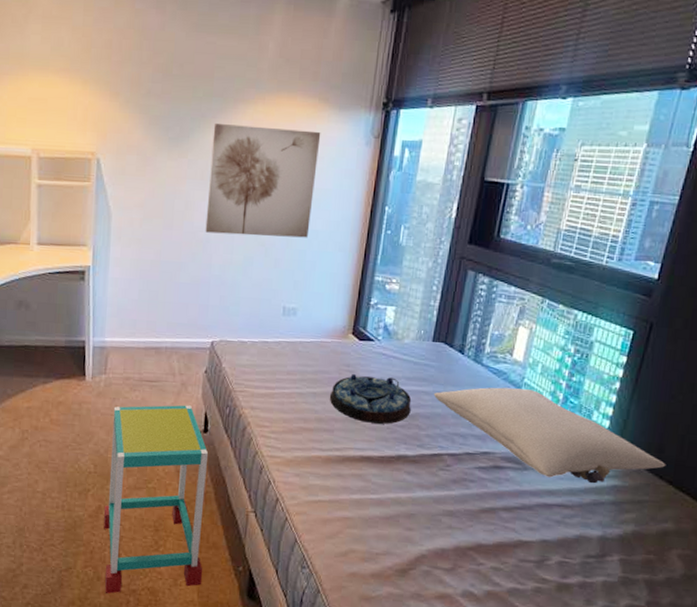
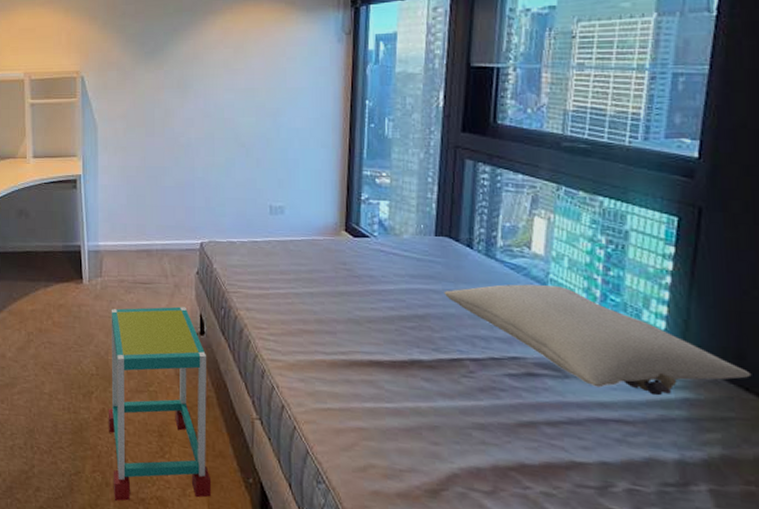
wall art: present [205,122,321,238] -> none [185,33,291,138]
serving tray: present [329,373,412,424] -> none [327,271,420,326]

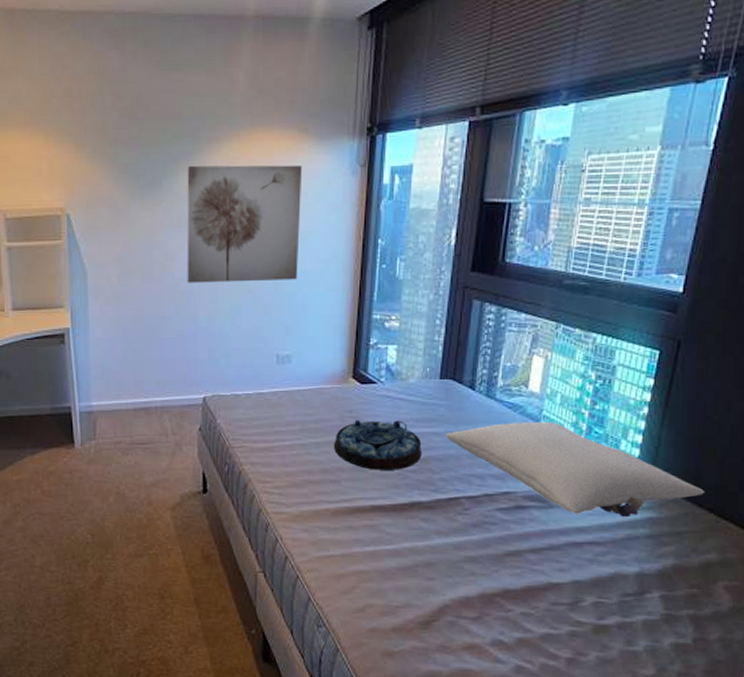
side table: present [108,306,212,501] -> none [105,466,214,666]
wall art: none [185,33,291,138] -> present [186,165,303,283]
serving tray: none [327,271,420,326] -> present [333,419,422,470]

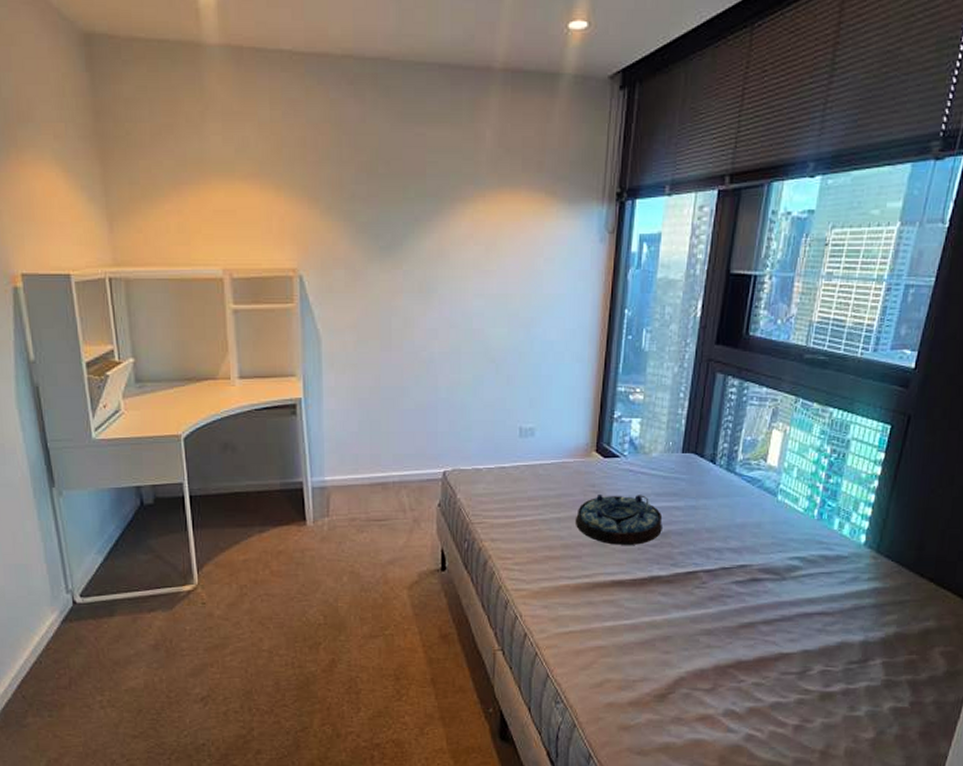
wall art: present [186,165,303,283] -> none [428,226,550,352]
pillow: present [445,422,705,518] -> none [685,496,927,588]

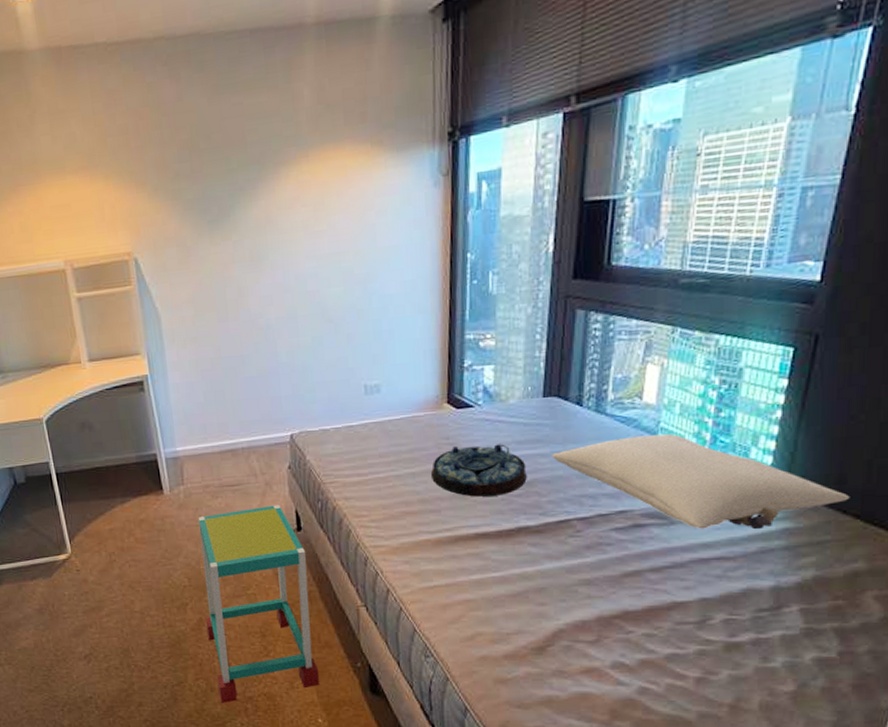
side table: none [338,543,451,750] -> present [198,505,319,703]
pillow: none [685,496,927,588] -> present [551,434,850,530]

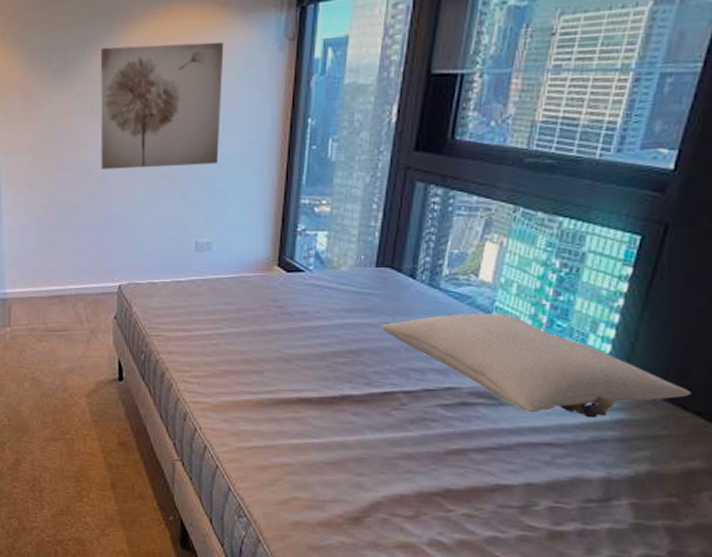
side table: present [198,505,319,703] -> none [22,353,131,544]
wall art: none [255,181,382,318] -> present [100,41,224,169]
serving tray: present [430,444,527,497] -> none [256,308,354,362]

